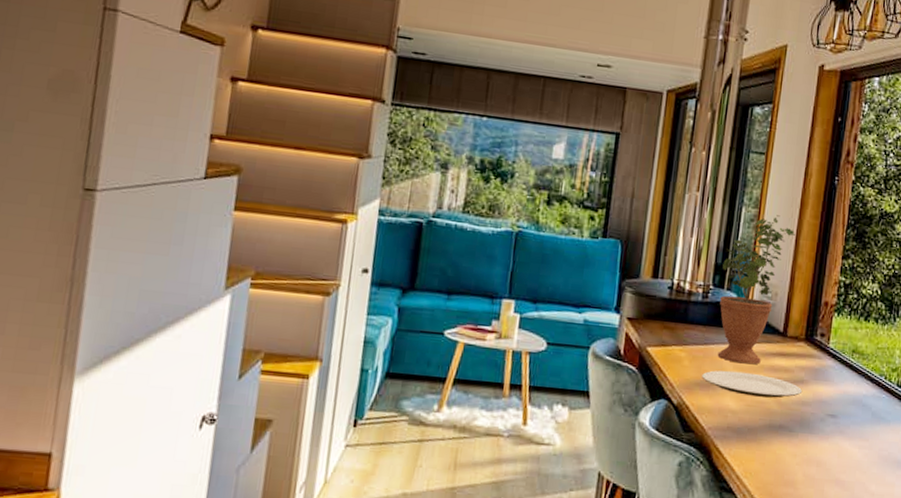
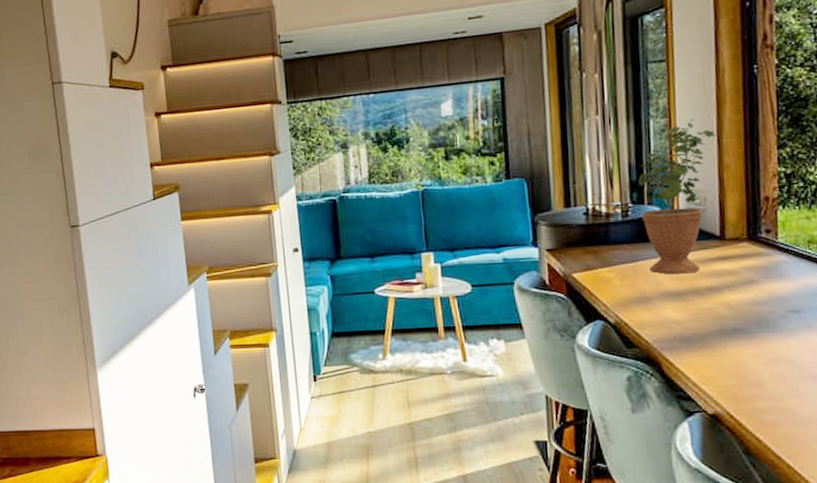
plate: present [702,370,803,398] -> none [636,281,755,304]

